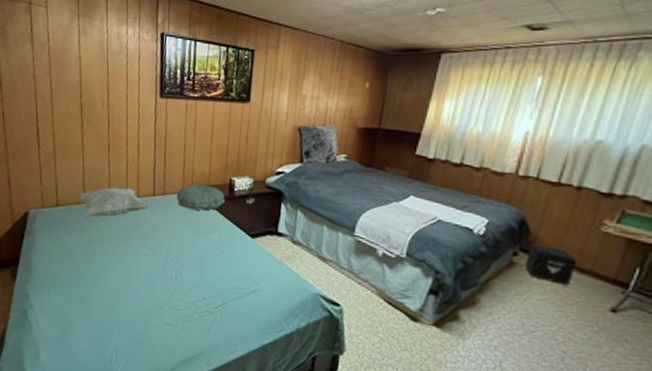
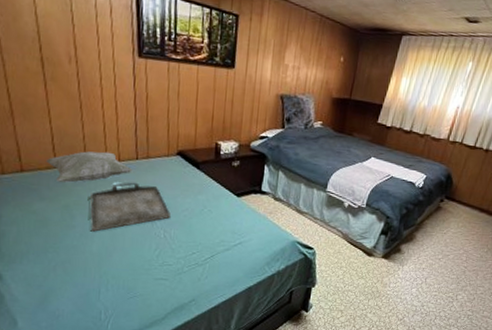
serving tray: none [109,218,184,268] -> present [90,182,172,232]
pillow: present [176,184,225,211] -> none [161,148,211,173]
air purifier: present [525,244,578,286] -> none [447,193,480,221]

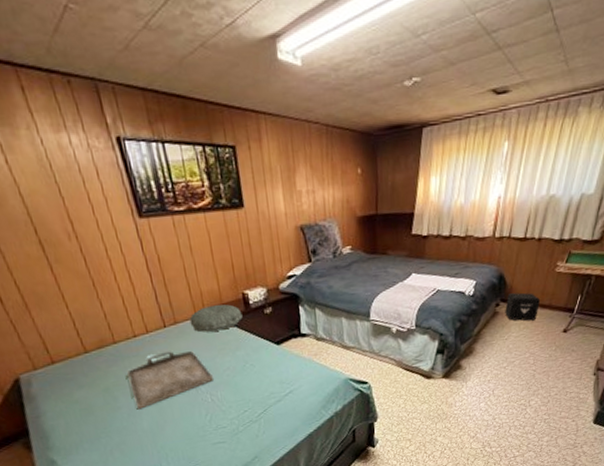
decorative pillow: present [46,151,133,183] -> none [74,325,163,367]
pillow: none [161,148,211,173] -> present [189,304,243,333]
air purifier: none [447,193,480,221] -> present [505,292,541,321]

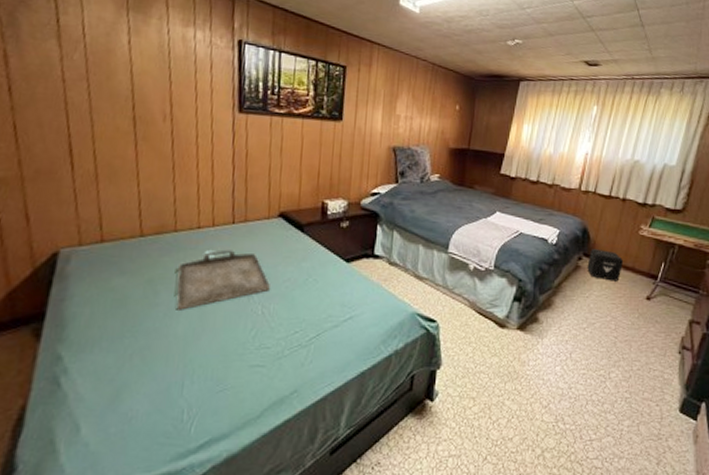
pillow: present [189,304,243,333] -> none [261,209,317,237]

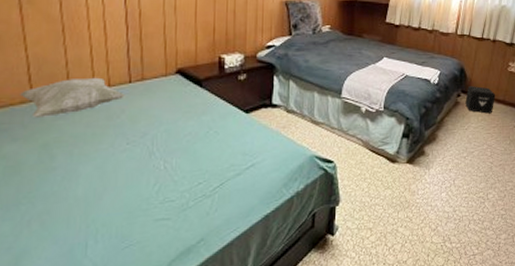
decorative pillow: none [130,216,228,253] -> present [20,77,125,117]
serving tray: present [176,249,271,310] -> none [74,109,173,172]

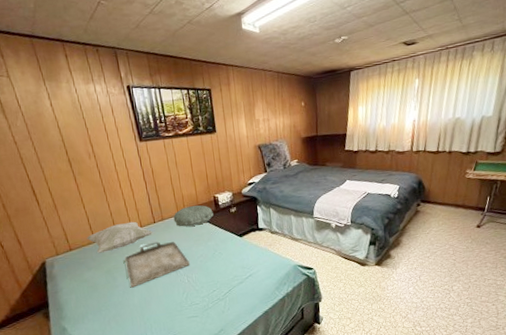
serving tray: none [74,109,173,172] -> present [125,241,191,288]
pillow: none [158,65,215,92] -> present [173,205,214,227]
air purifier: present [465,86,496,114] -> none [425,195,455,218]

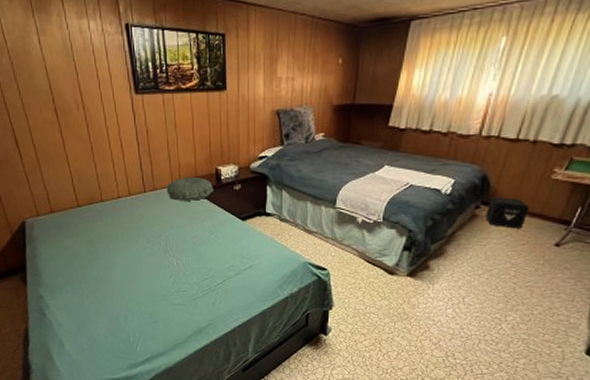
decorative pillow: present [87,221,153,253] -> none [70,188,142,219]
serving tray: present [125,241,191,288] -> none [109,214,182,263]
air purifier: none [425,195,455,218] -> present [485,197,530,229]

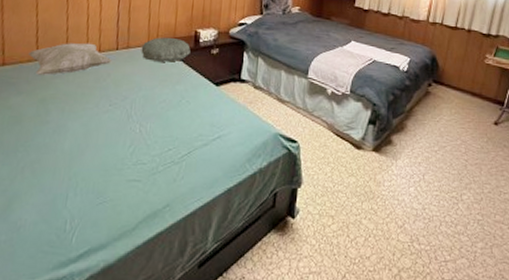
decorative pillow: none [70,188,142,219] -> present [28,43,112,75]
air purifier: present [485,197,530,229] -> none [437,76,471,107]

